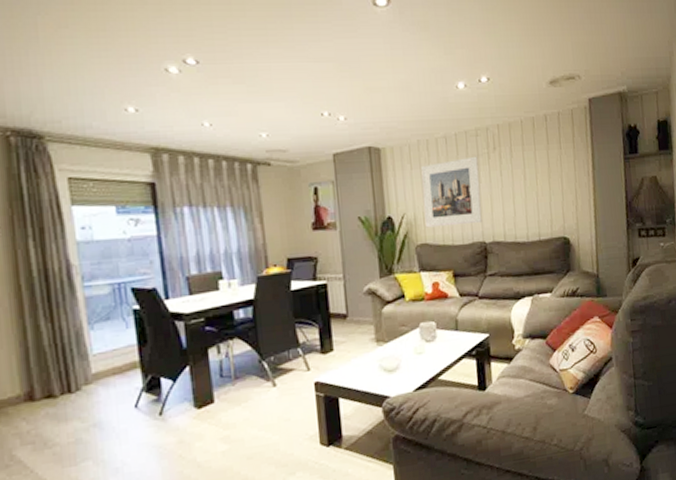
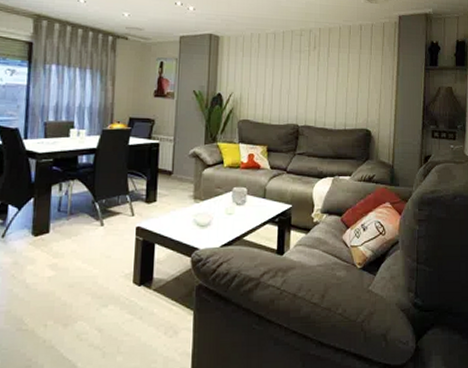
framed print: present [421,156,482,228] -> none [249,52,300,109]

